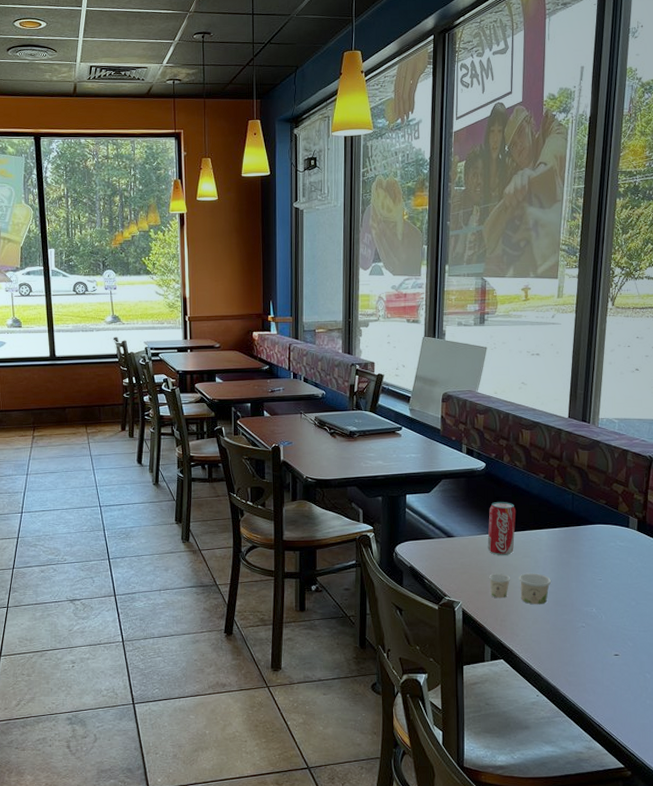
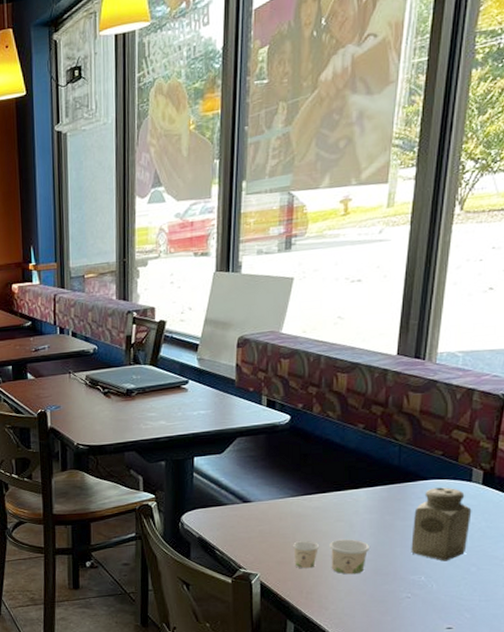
beverage can: present [487,502,516,556] -> none [291,459,328,521]
salt shaker: none [584,531,630,596] -> present [411,487,472,561]

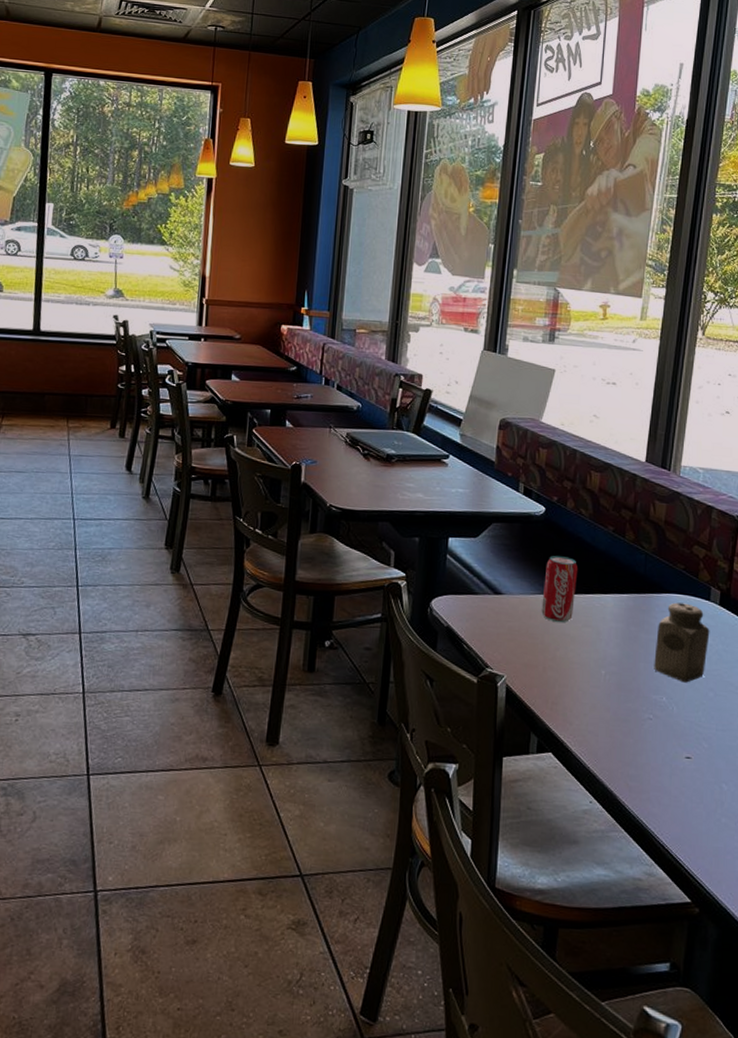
beverage can: none [291,459,328,521] -> present [541,556,579,623]
paper cup: present [293,539,371,575] -> none [541,644,616,688]

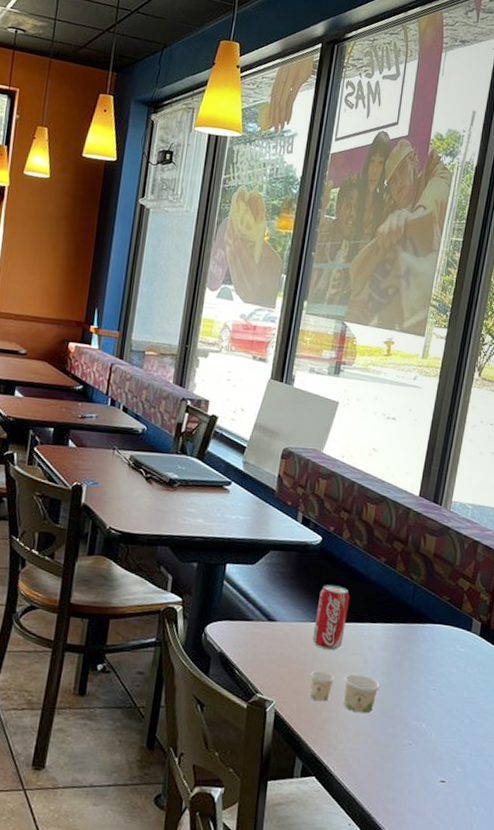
paper cup: none [541,644,616,688] -> present [309,670,381,714]
salt shaker: present [654,602,710,683] -> none [416,632,470,710]

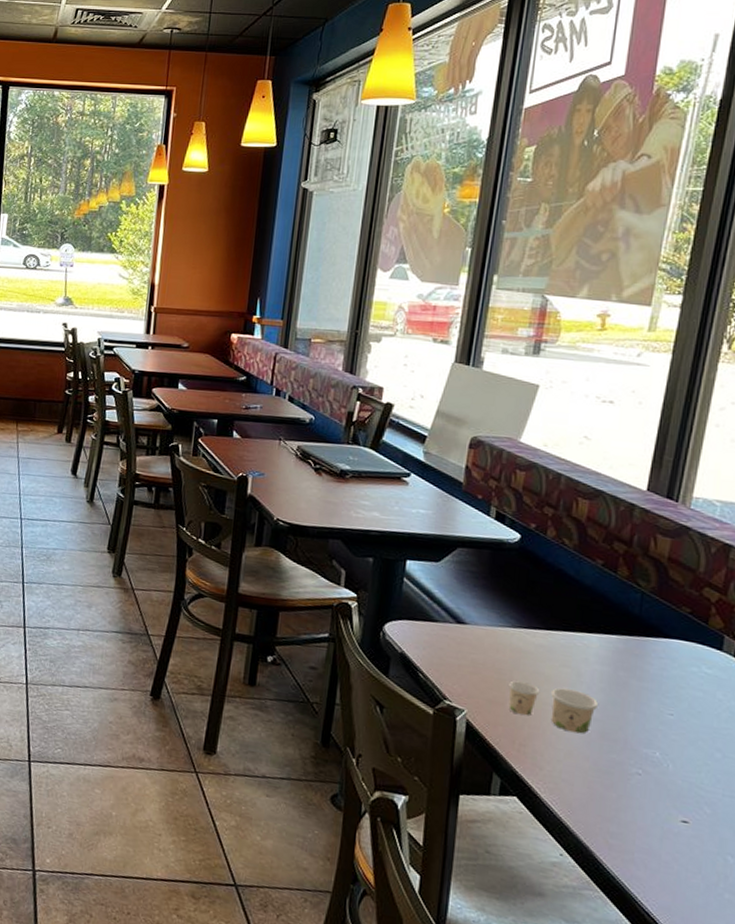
beverage can: present [312,584,350,651] -> none [511,587,558,661]

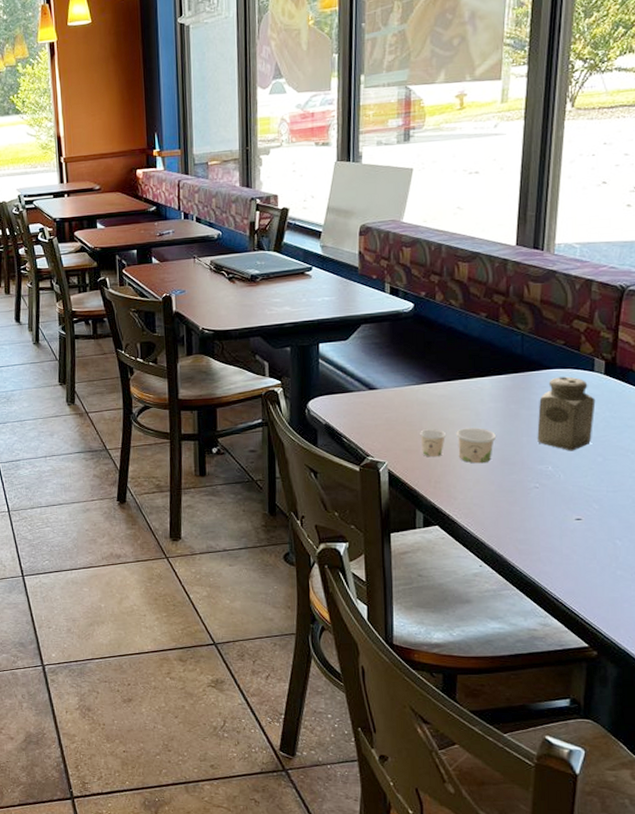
salt shaker: none [646,649,721,740] -> present [537,376,596,451]

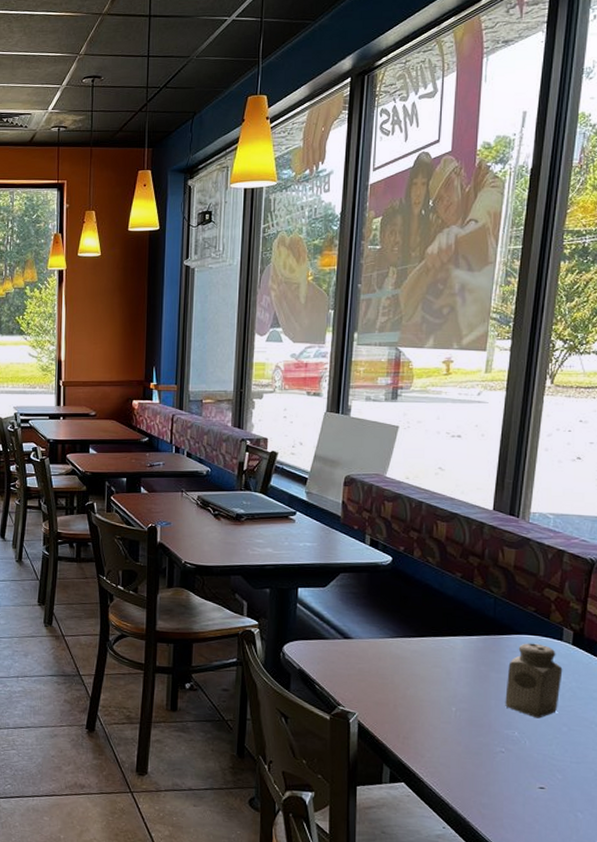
paper cup: present [420,428,497,464] -> none [391,683,466,723]

